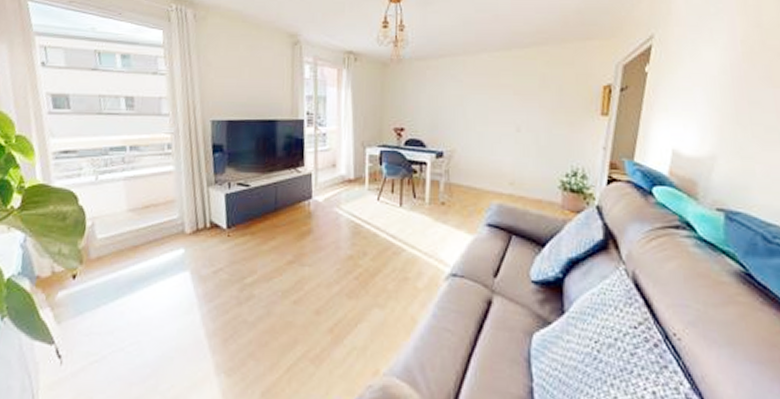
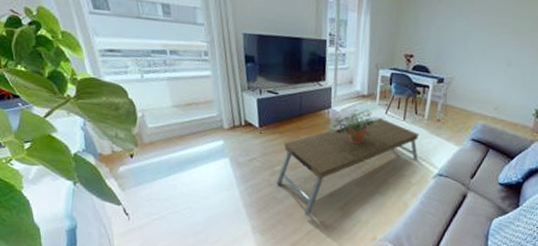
coffee table: none [247,207,423,345] -> present [276,118,420,217]
potted plant: none [309,197,377,242] -> present [327,109,385,145]

